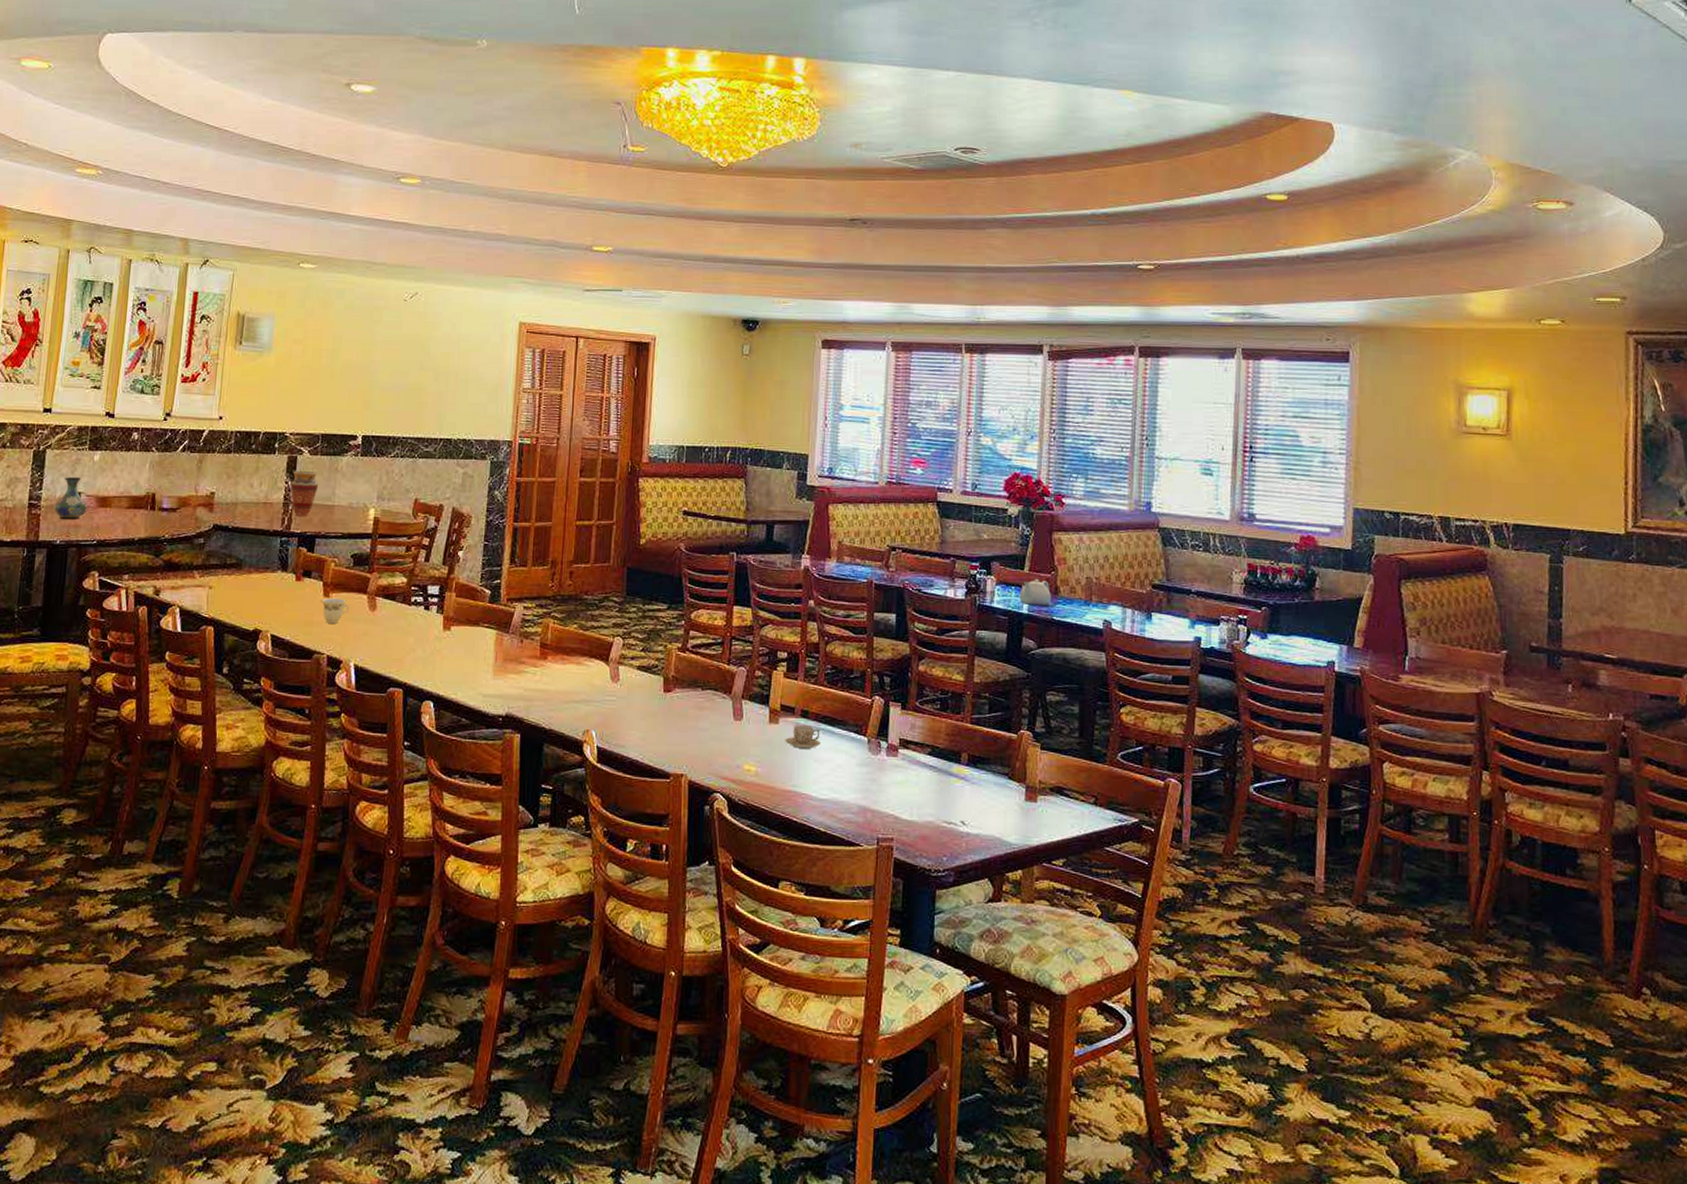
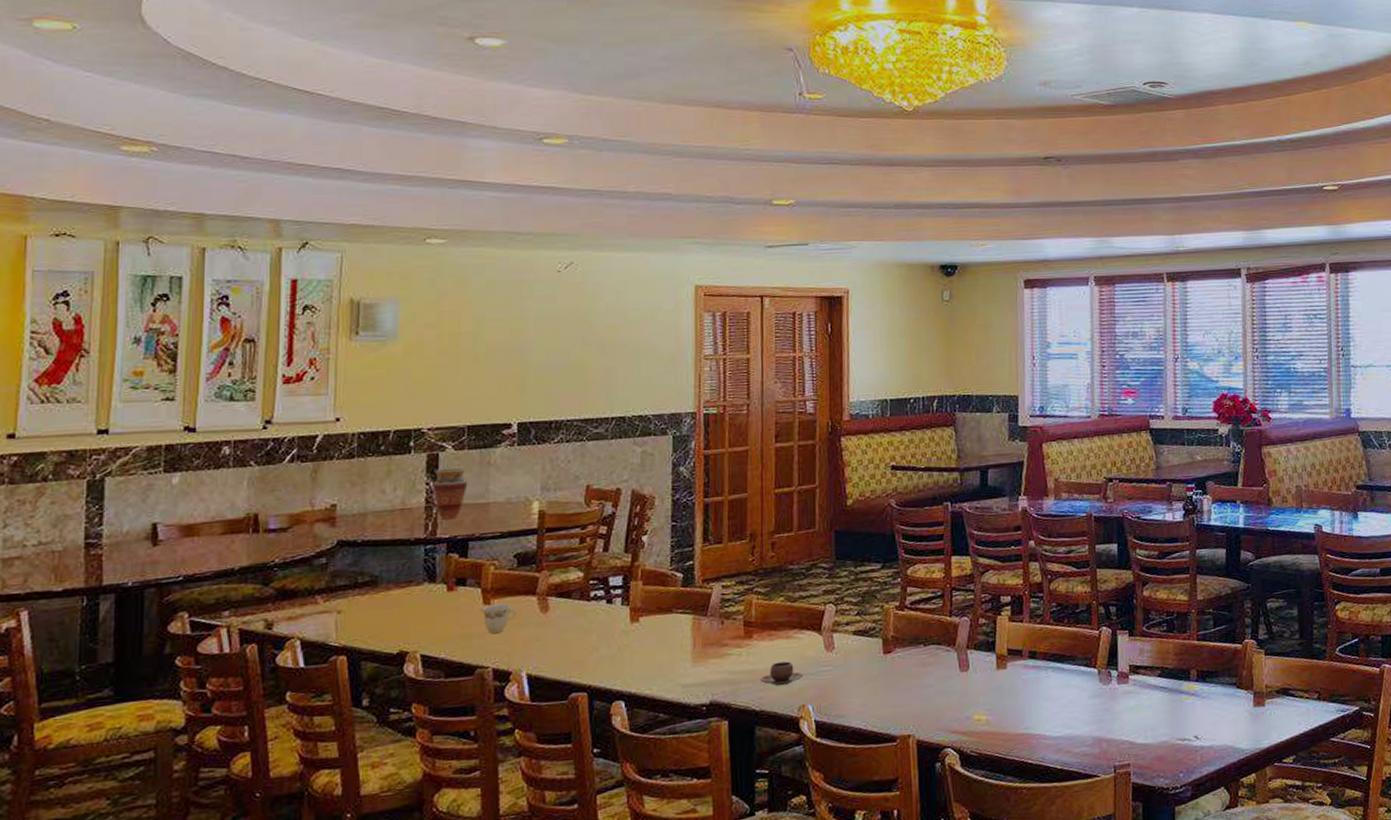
vase: present [54,477,87,521] -> none [122,506,166,558]
teacup: none [550,686,589,708] -> present [759,661,803,685]
teacup: present [785,725,820,750] -> none [1014,666,1051,691]
teapot: present [1019,578,1051,606] -> none [1235,492,1265,519]

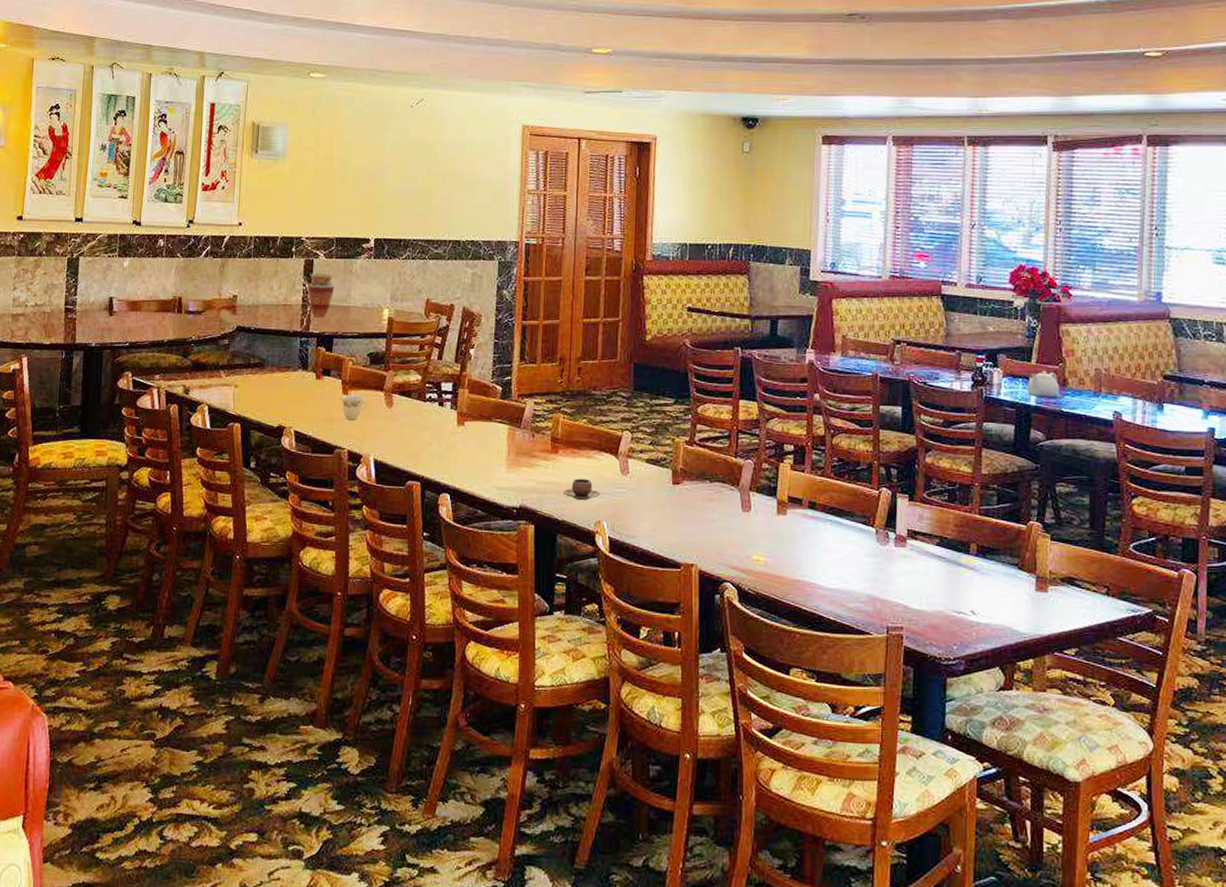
teapot: none [1235,492,1265,519] -> present [1027,370,1059,398]

